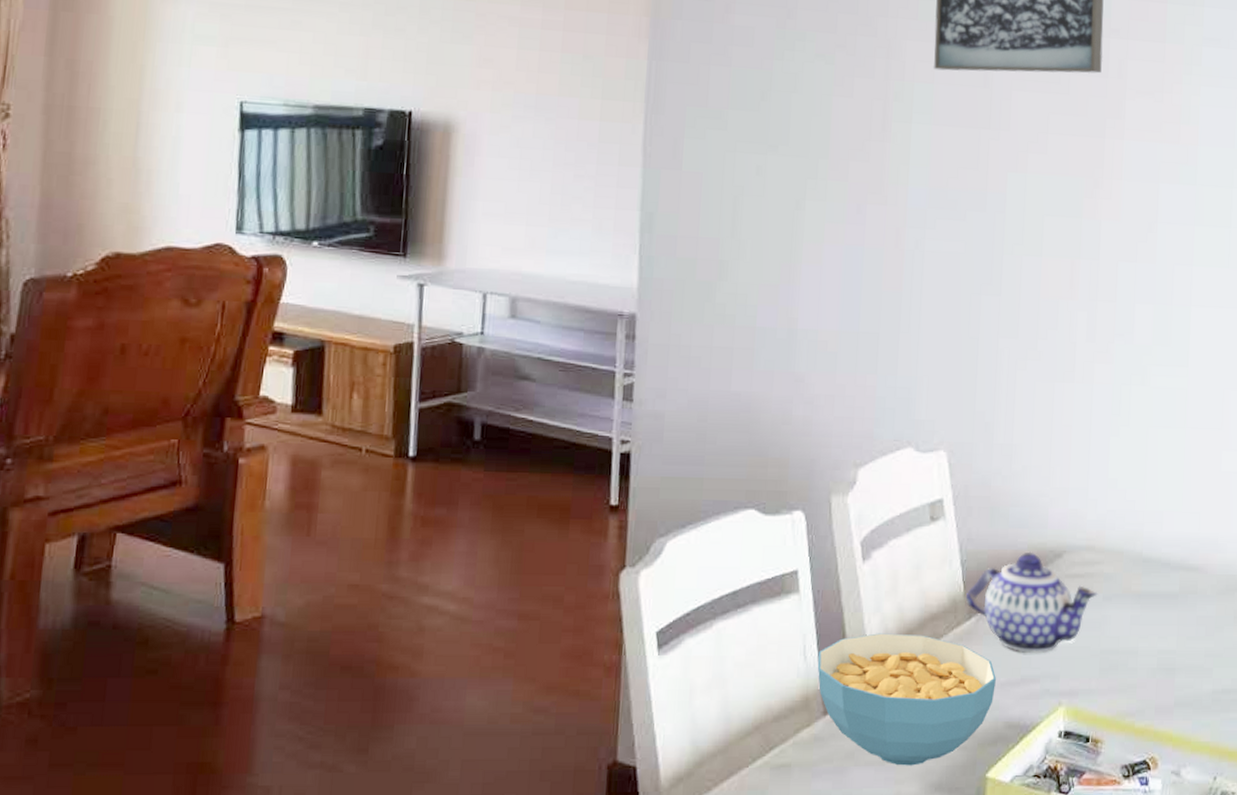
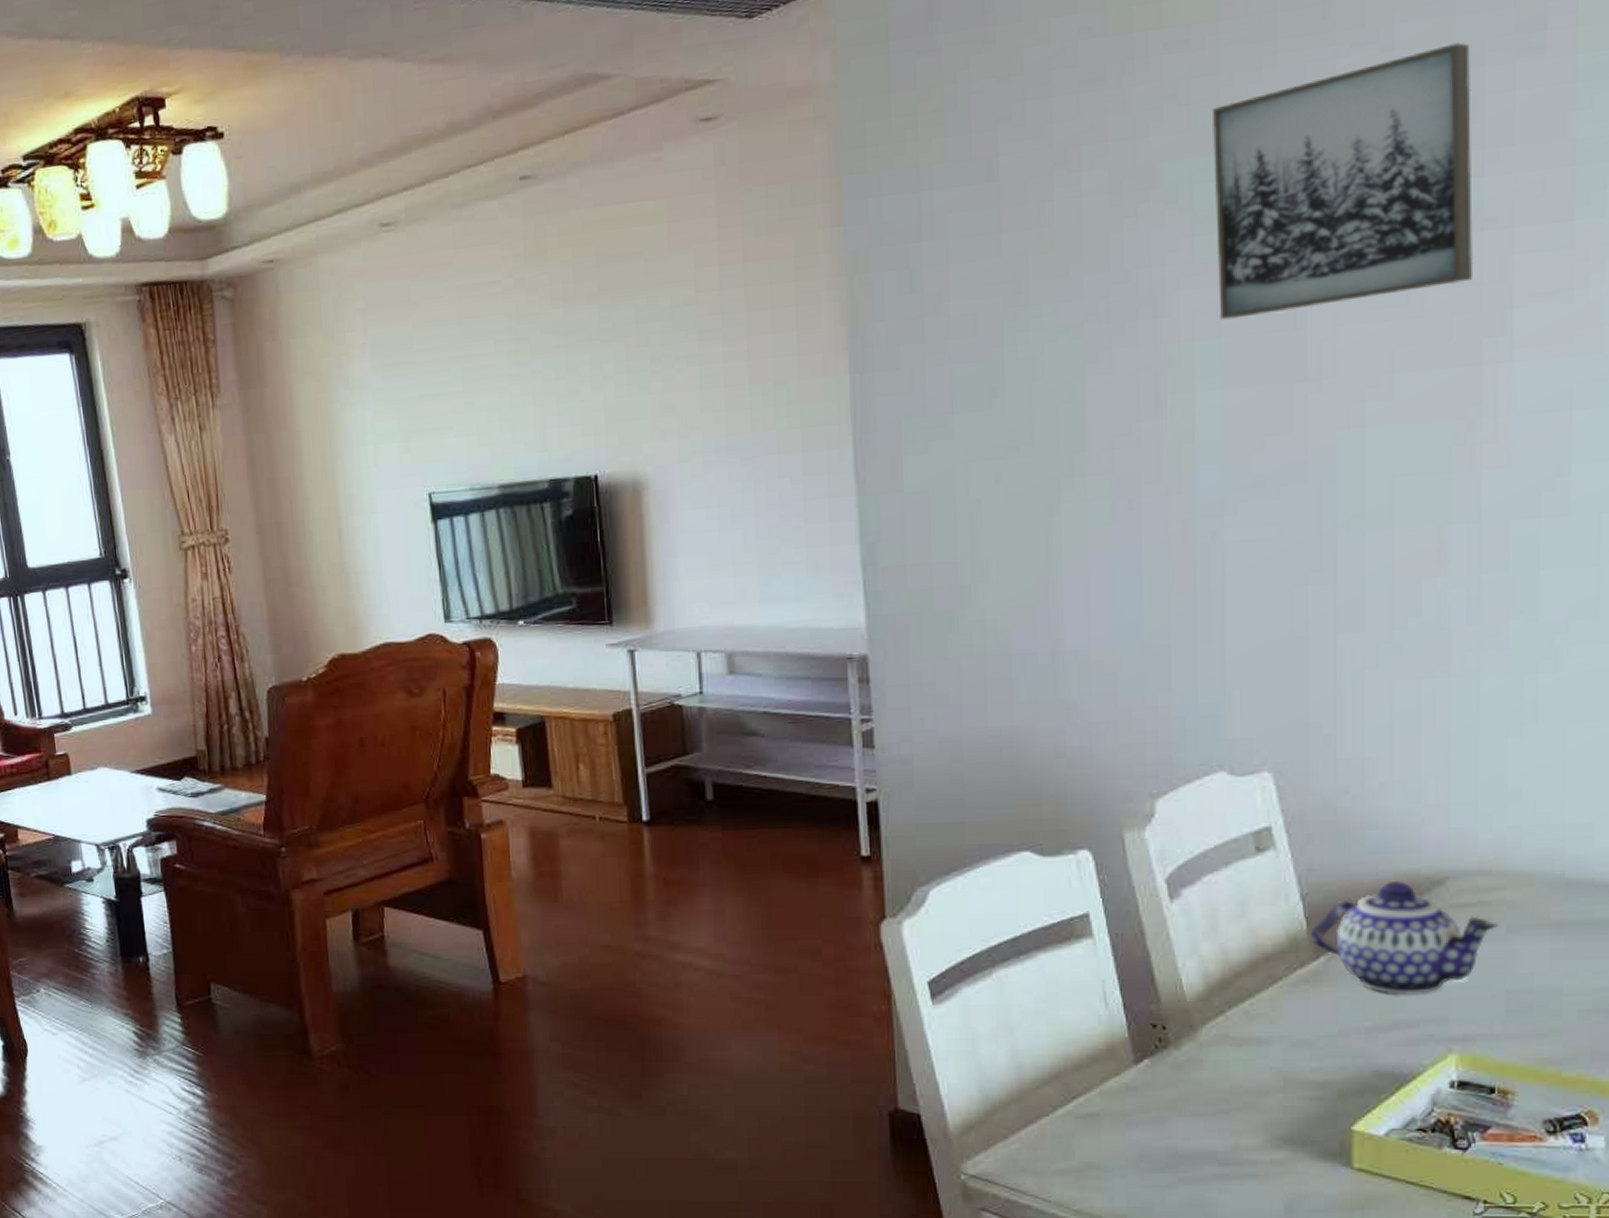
cereal bowl: present [817,633,996,766] -> none [1122,976,1358,1117]

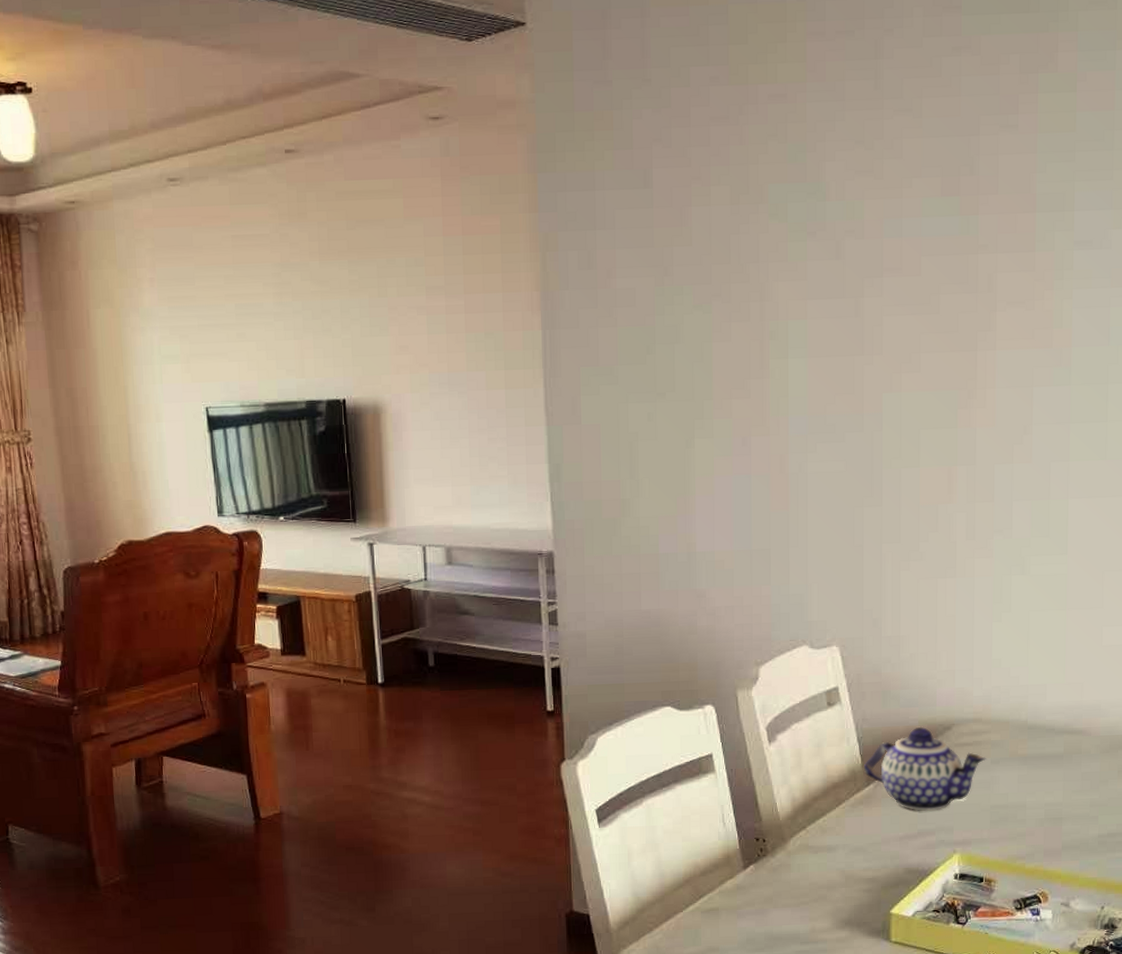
wall art: present [1213,42,1474,320] -> none [802,117,972,306]

